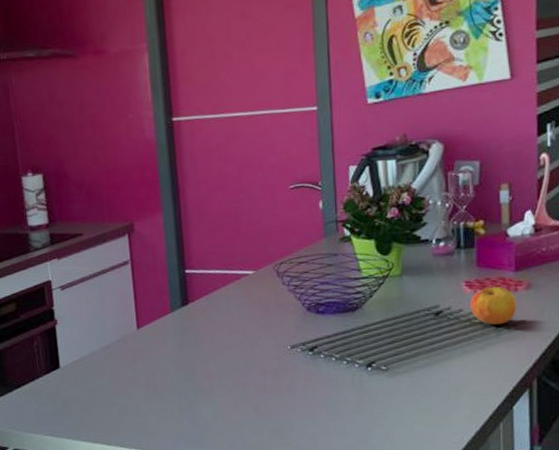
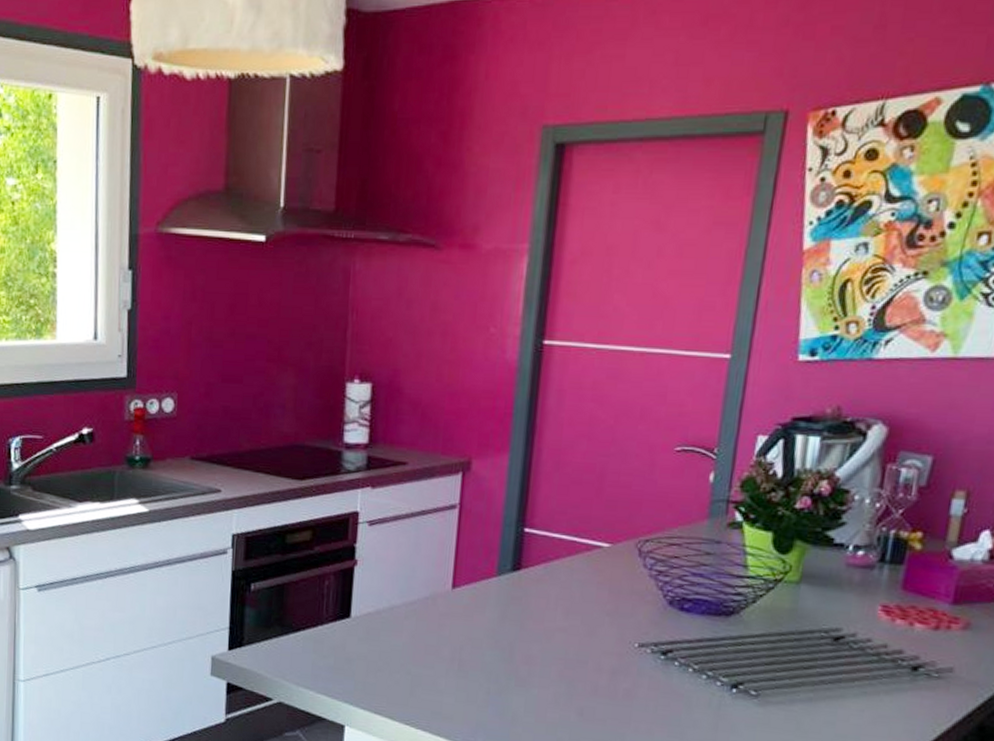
apple: present [470,286,517,325] -> none [882,617,947,668]

